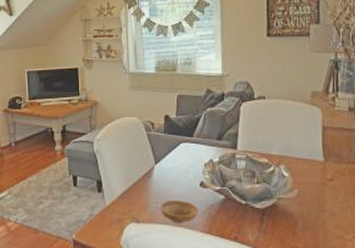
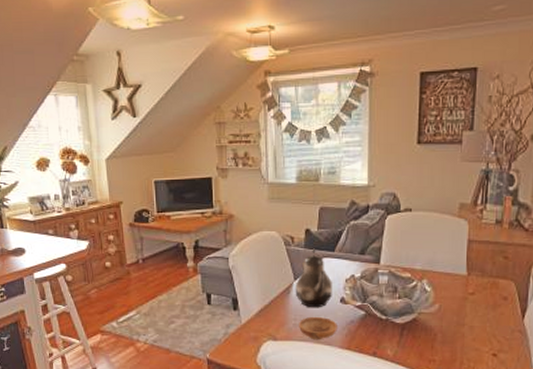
teapot: none [156,134,192,192] -> present [295,248,332,308]

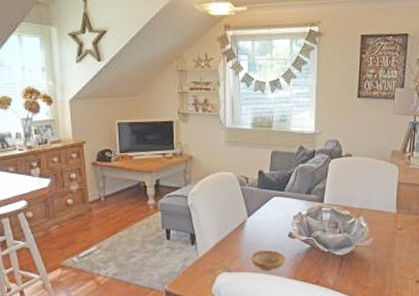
teapot: present [295,248,332,308] -> none [248,188,282,242]

